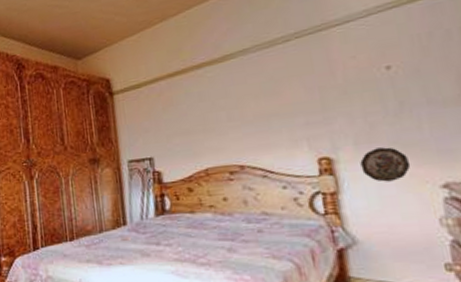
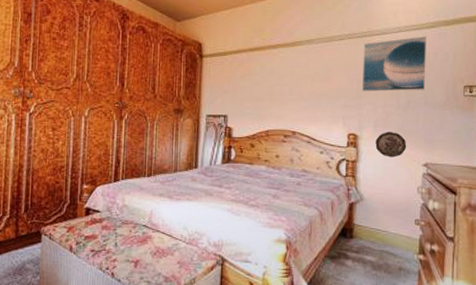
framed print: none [318,13,424,102] -> present [361,36,427,92]

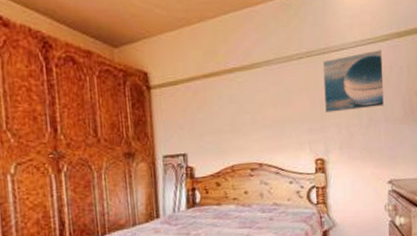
decorative plate: present [375,132,407,158] -> none [342,152,372,179]

